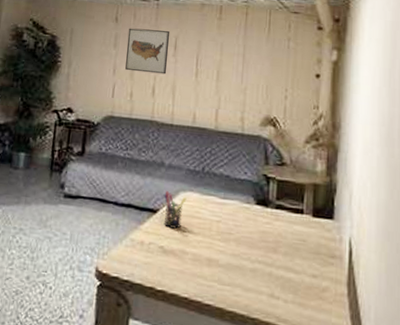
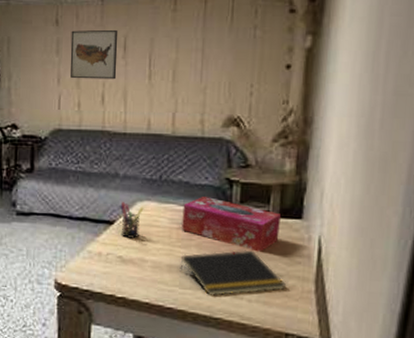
notepad: none [219,247,320,294] -> present [180,250,286,296]
tissue box: none [222,191,314,250] -> present [182,197,281,252]

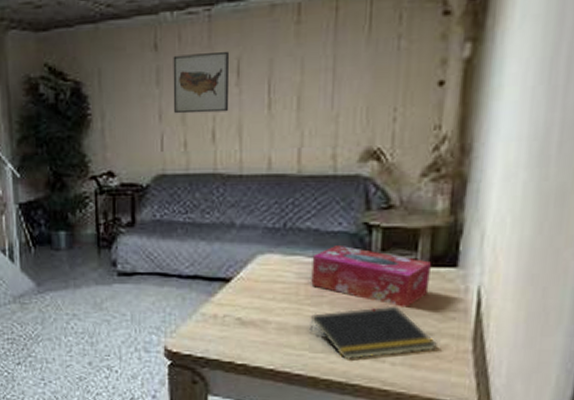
pen holder: present [119,202,144,238] -> none [236,256,266,297]

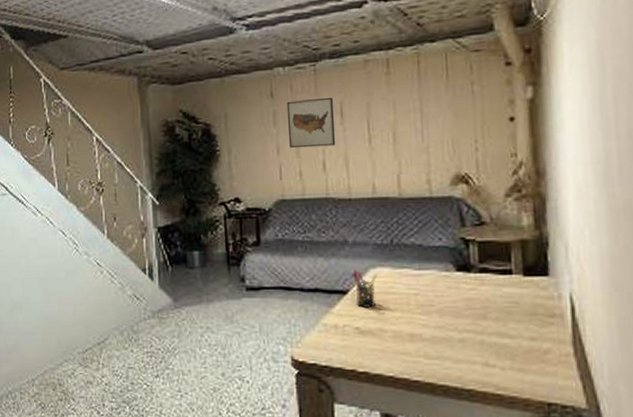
pen holder: none [236,256,266,297] -> present [351,270,378,307]
notepad: present [309,306,437,359] -> none [422,313,541,365]
tissue box: present [311,246,431,307] -> none [418,259,526,314]

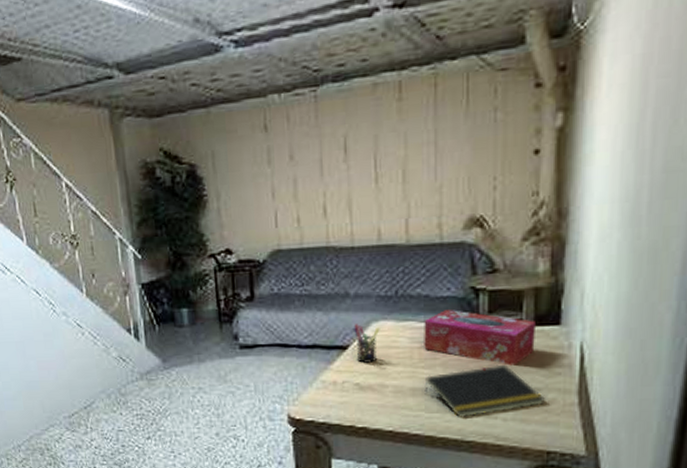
wall art: present [286,97,336,149] -> none [282,129,339,192]
tissue box: none [418,259,526,314] -> present [424,310,535,366]
notepad: none [422,313,541,365] -> present [424,364,545,417]

